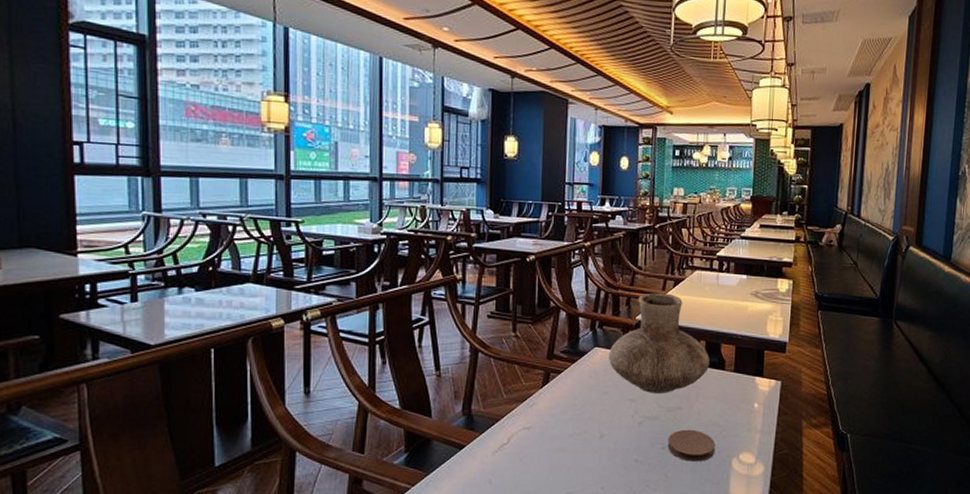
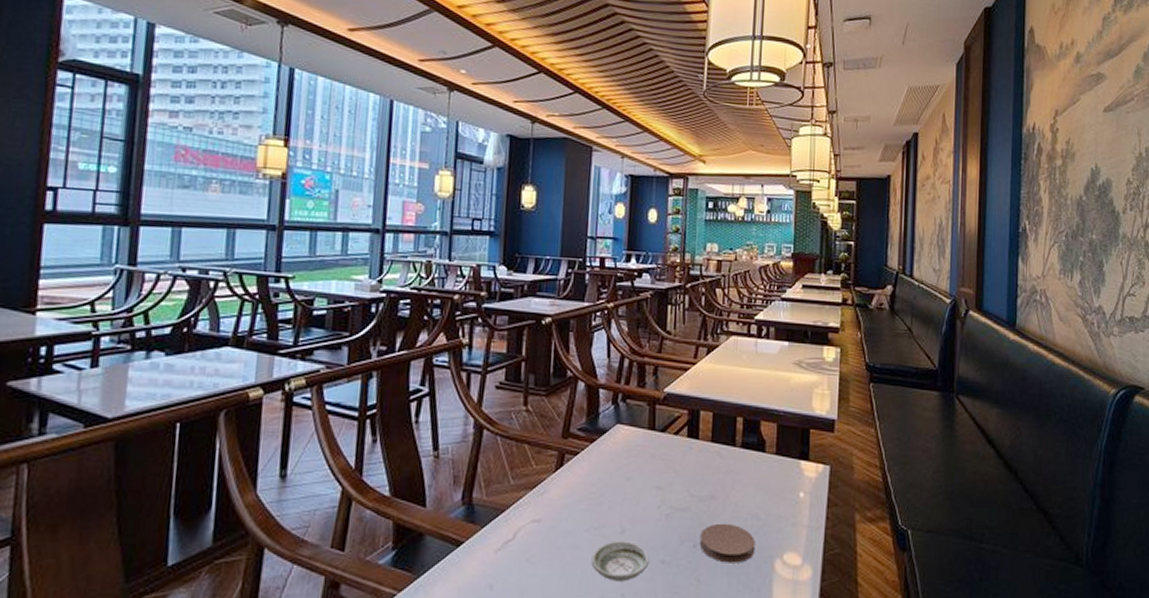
saucer: none [575,444,625,477] -> present [591,541,650,582]
vase: present [609,292,710,393] -> none [632,361,748,480]

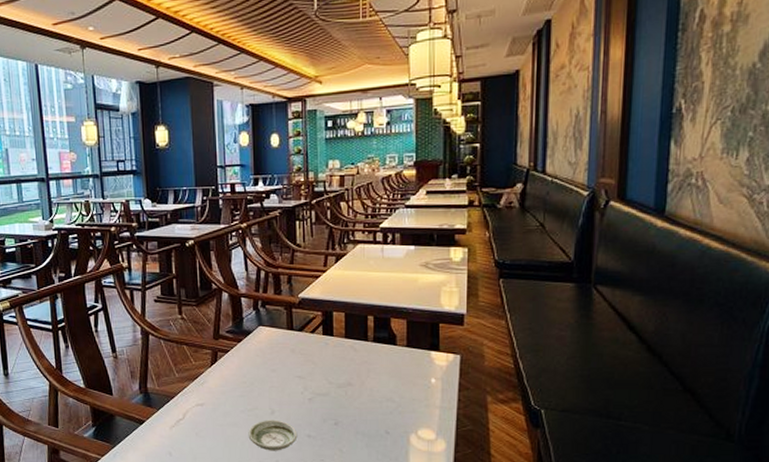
coaster: present [699,523,756,563] -> none [340,405,391,437]

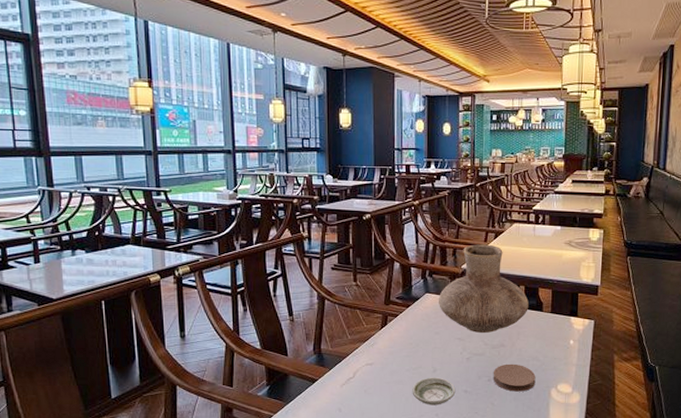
vase: none [274,269,379,370] -> present [439,244,529,333]
coaster: none [340,405,391,437] -> present [493,364,536,392]

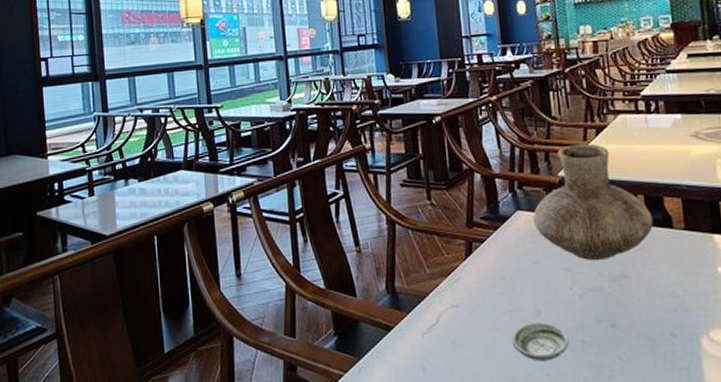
coaster: present [493,364,536,392] -> none [616,301,678,342]

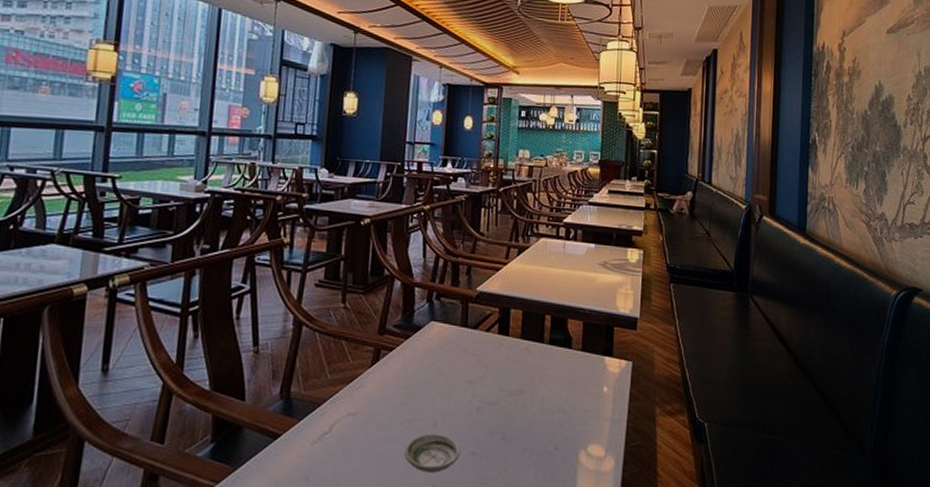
vase: present [533,143,653,260] -> none [446,261,555,375]

